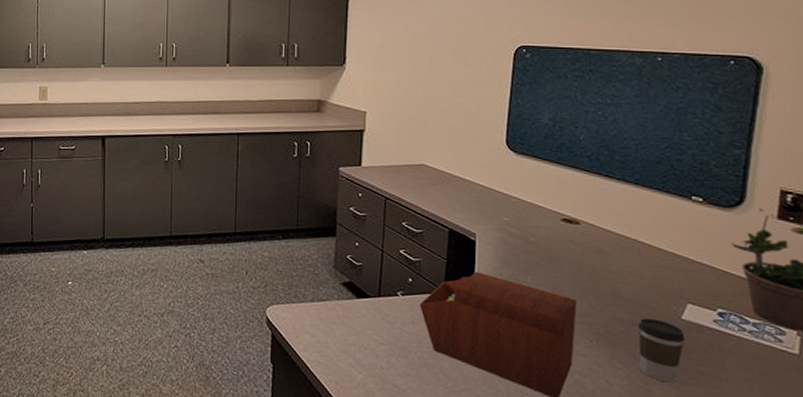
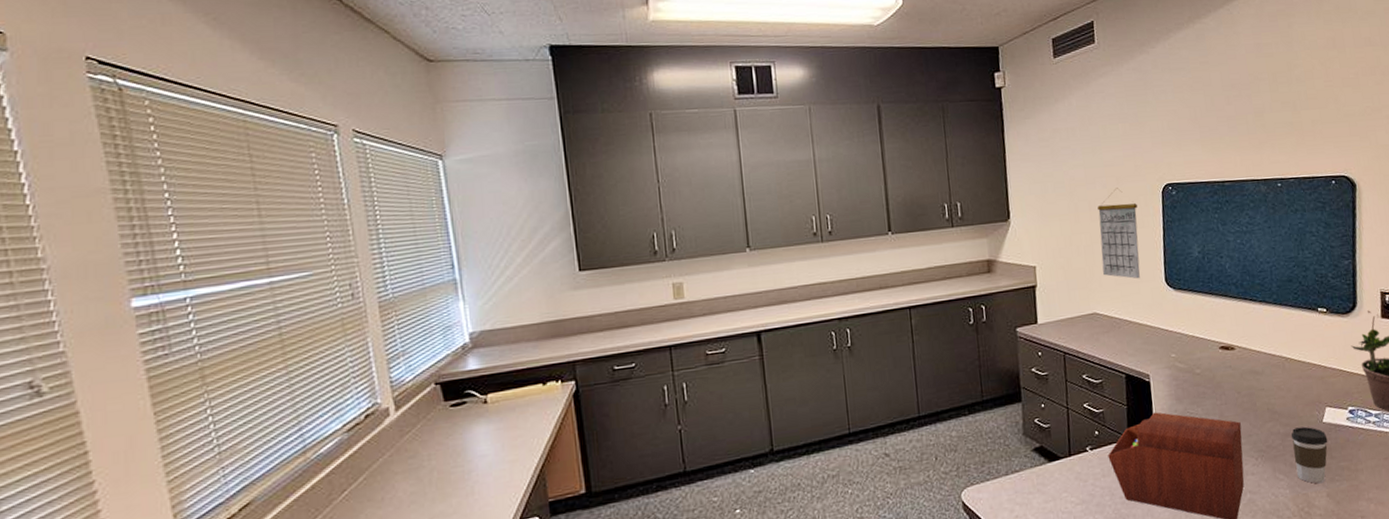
calendar: none [437,45,484,138] -> present [1097,188,1140,279]

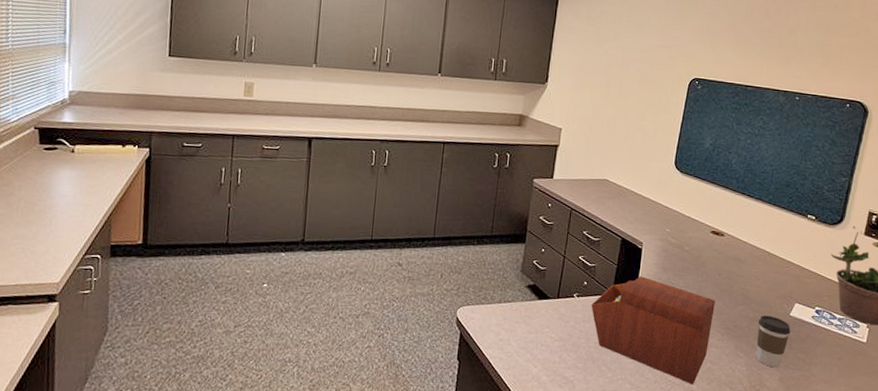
calendar: present [1097,188,1140,279] -> none [620,73,664,158]

